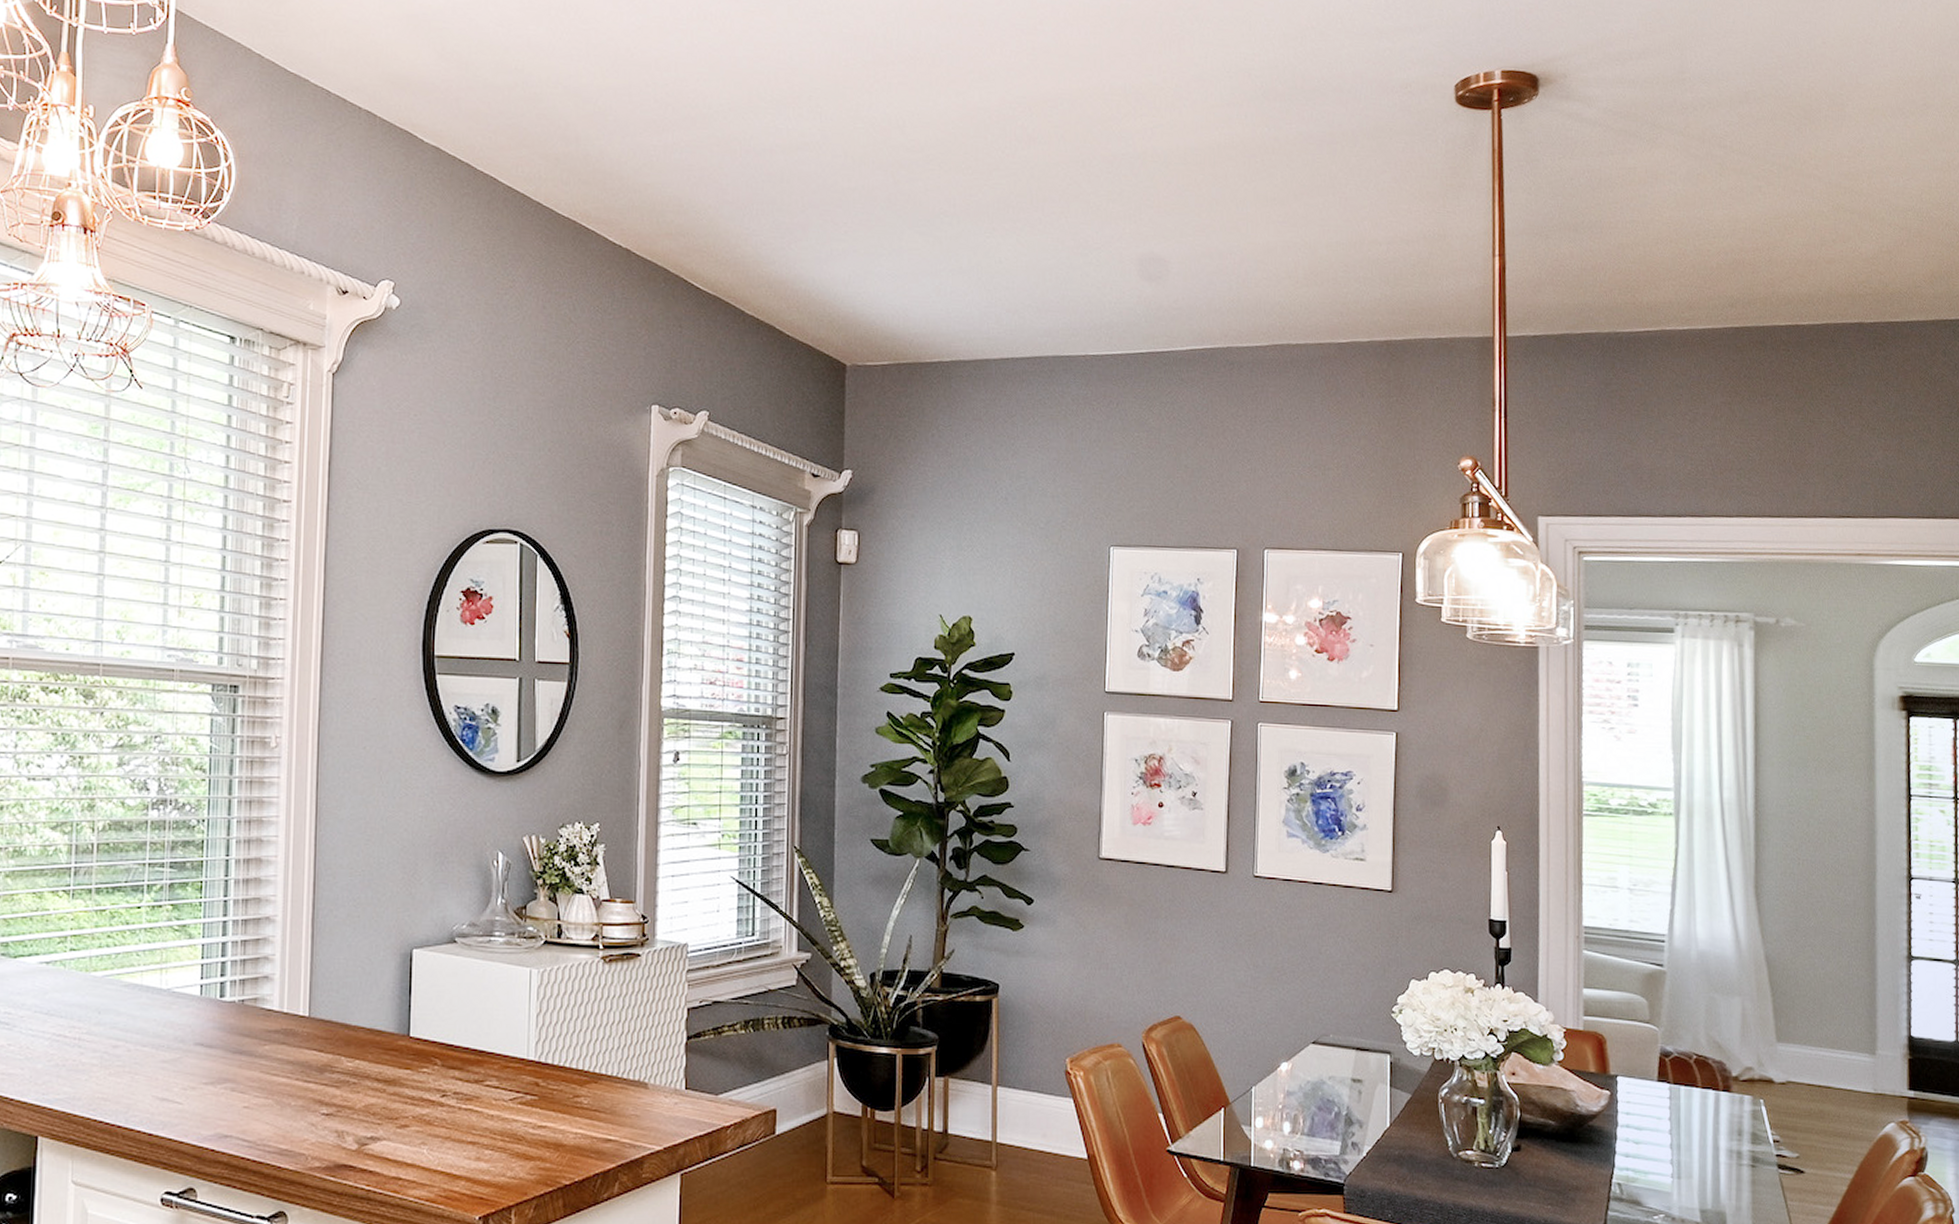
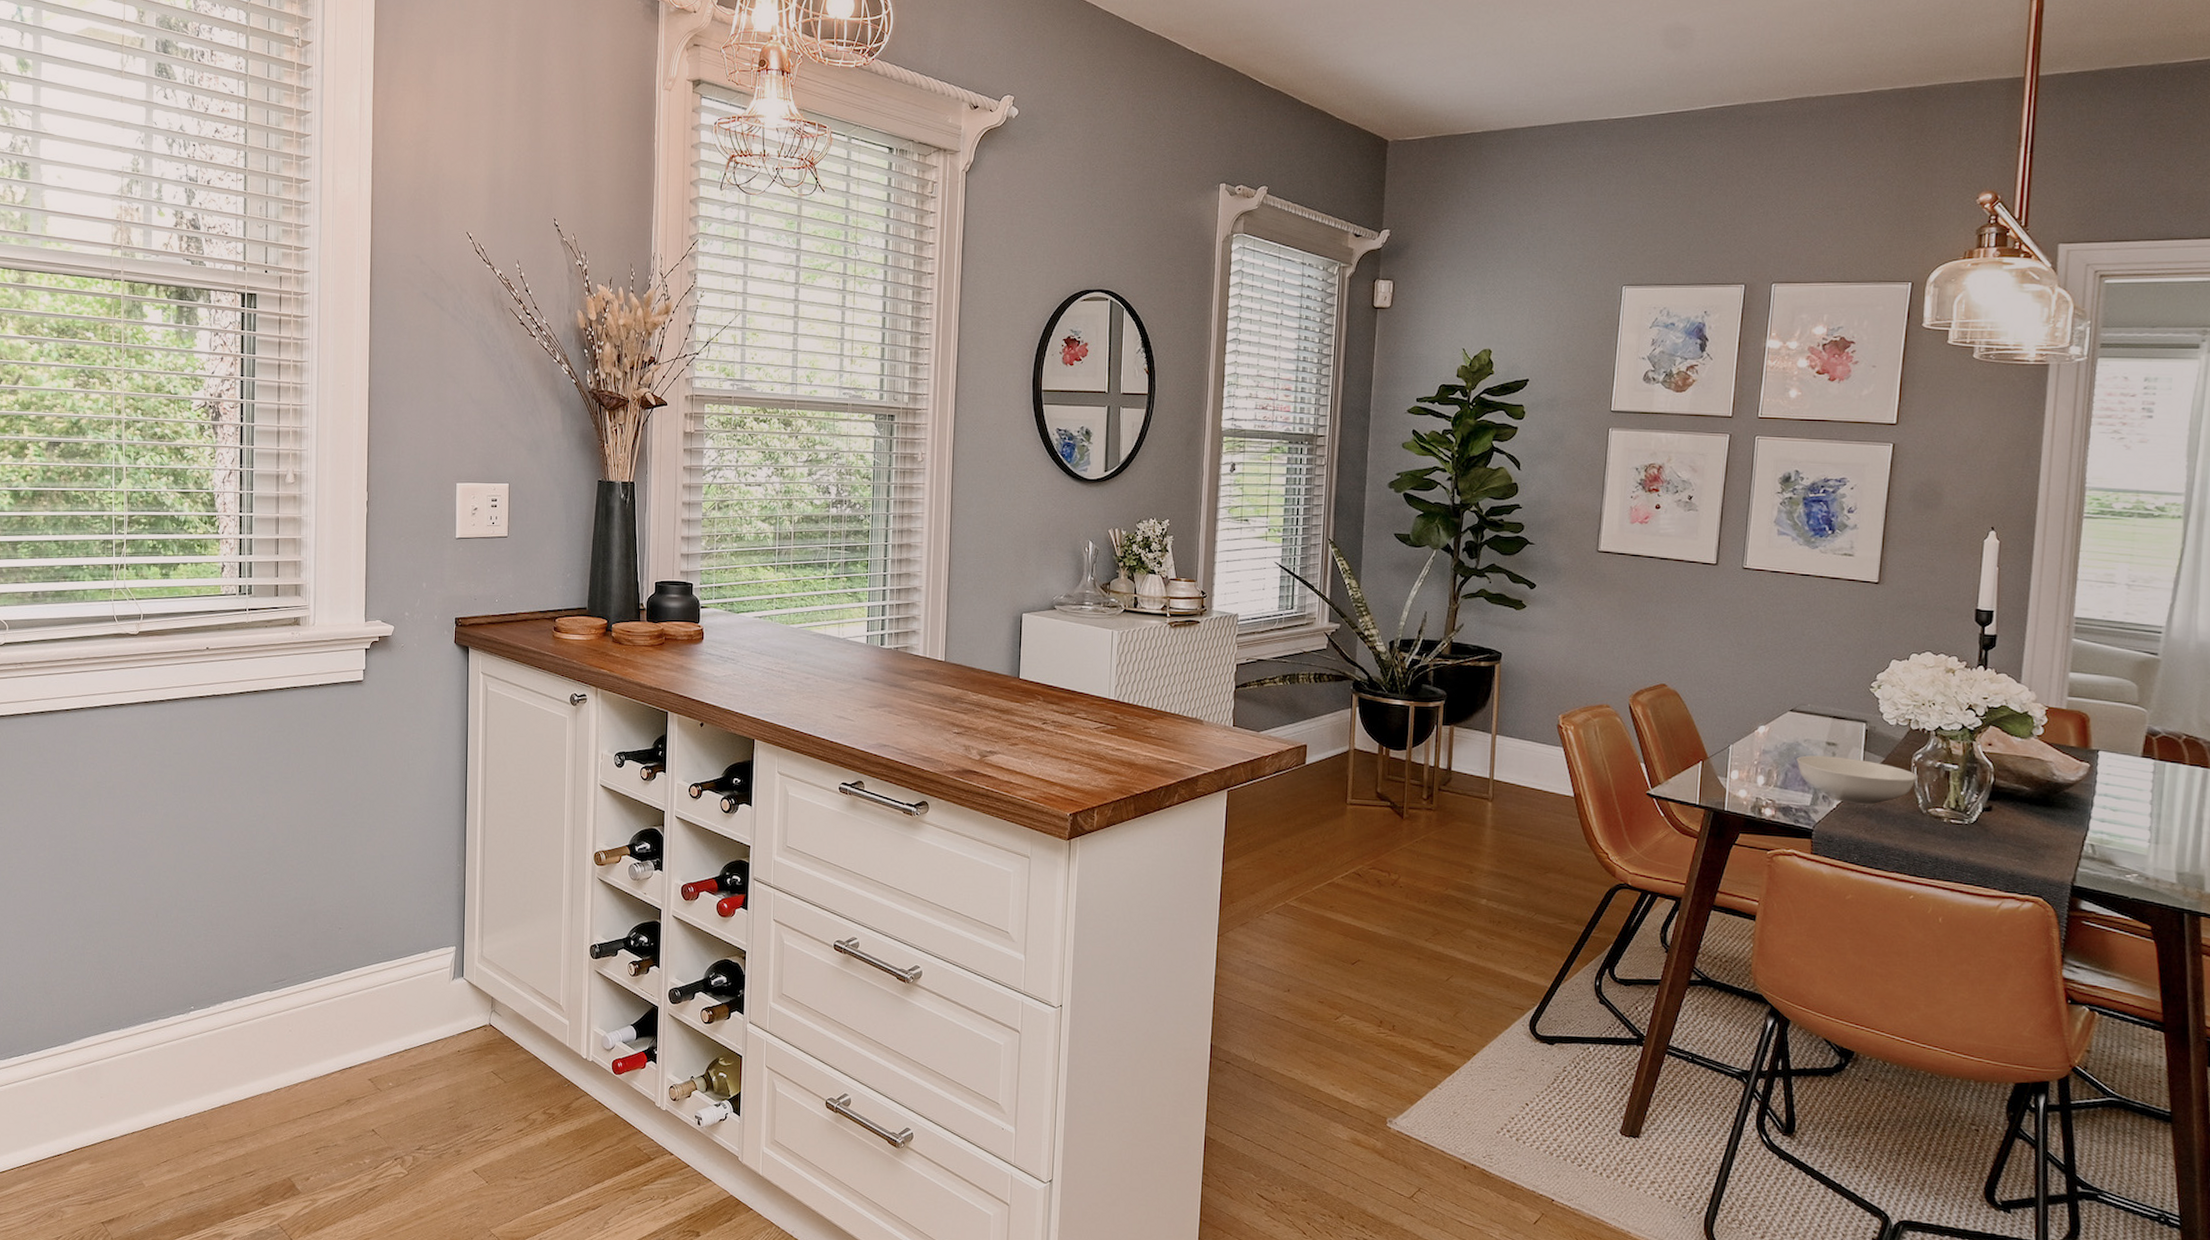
bowl: none [1322,1095,1446,1151] -> present [1796,755,1918,805]

